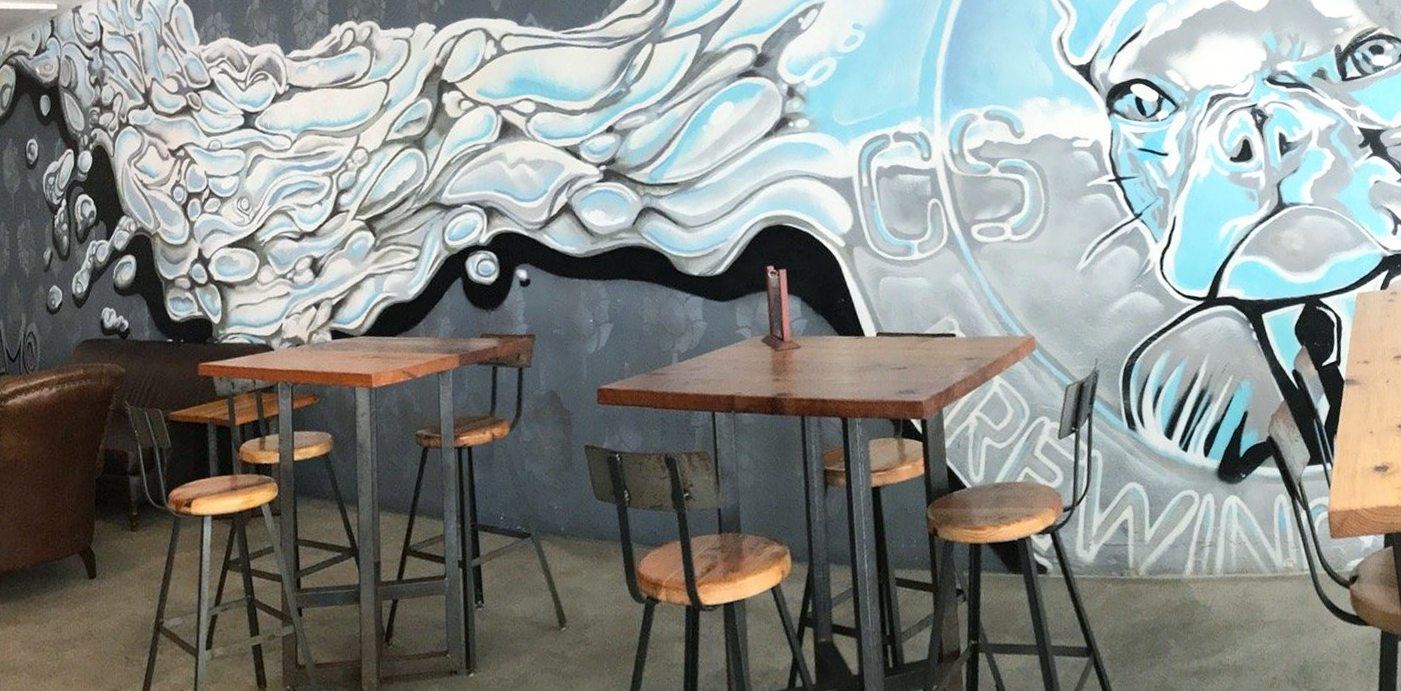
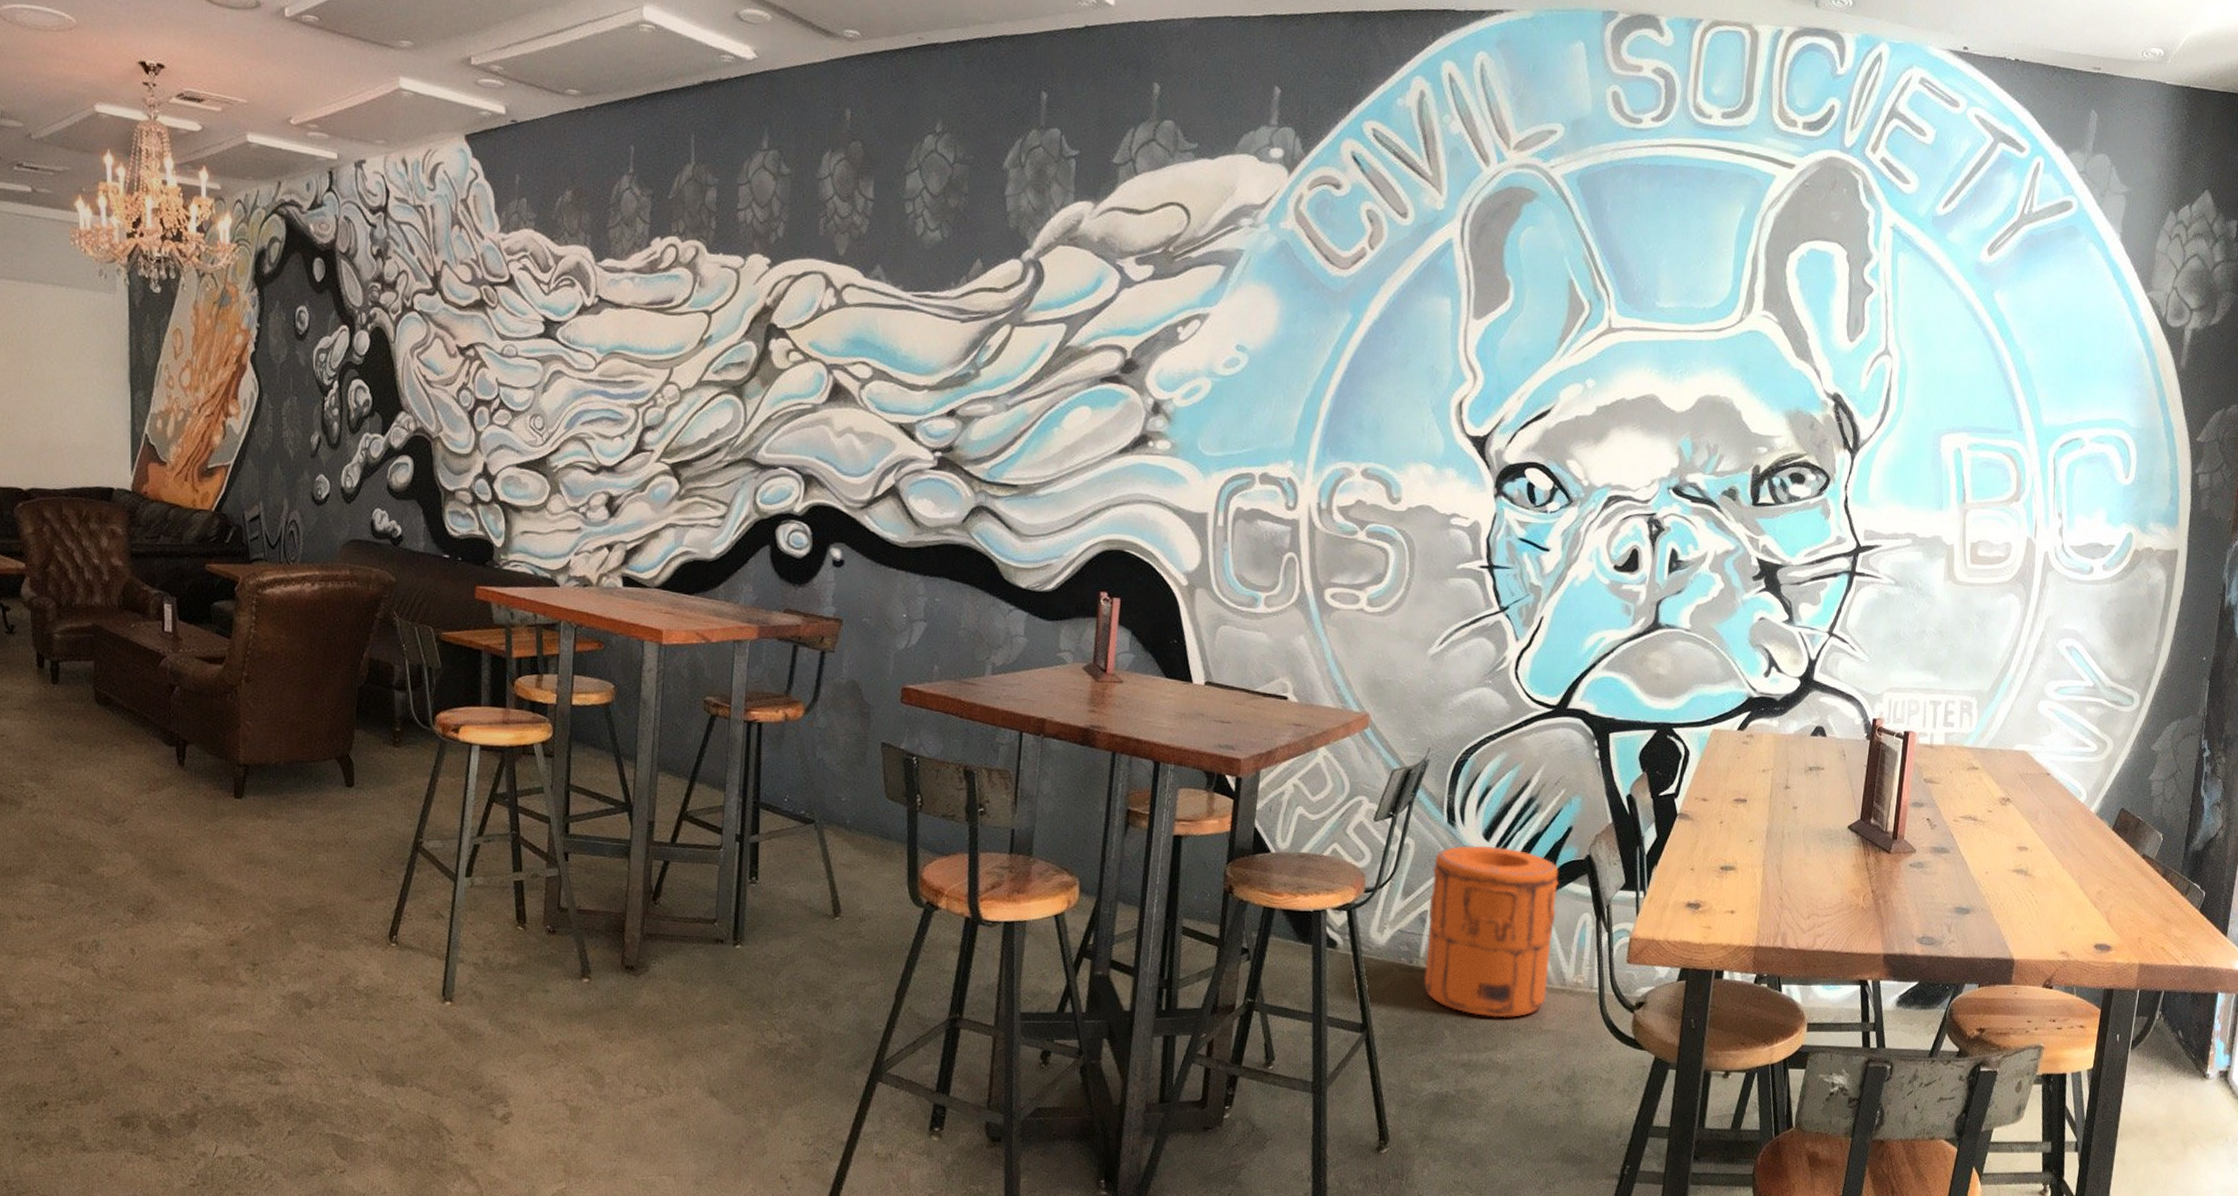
trash can: none [1124,442,1261,619] -> present [1424,845,1560,1018]

